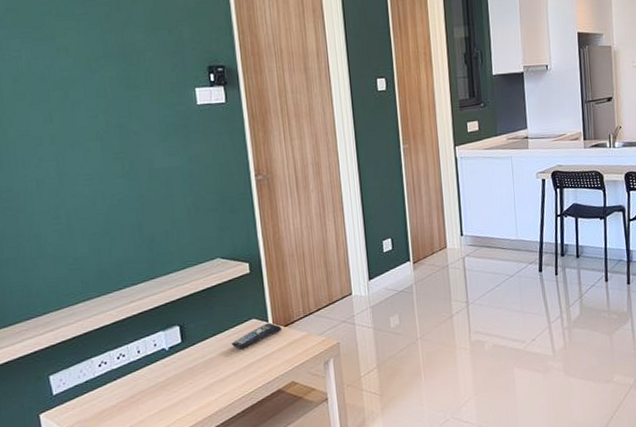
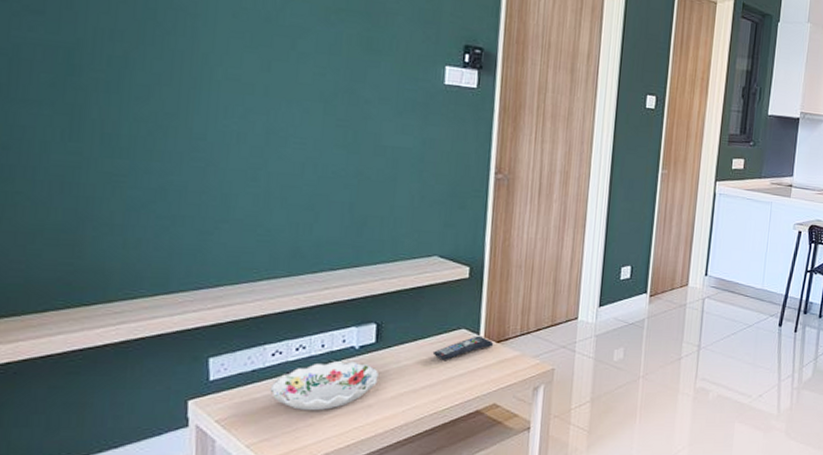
decorative bowl: none [102,361,190,410] -> present [270,361,380,411]

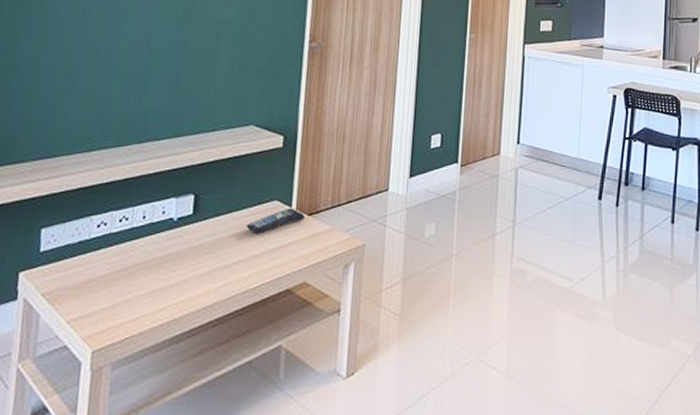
decorative bowl: present [270,361,380,411] -> none [93,233,195,286]

